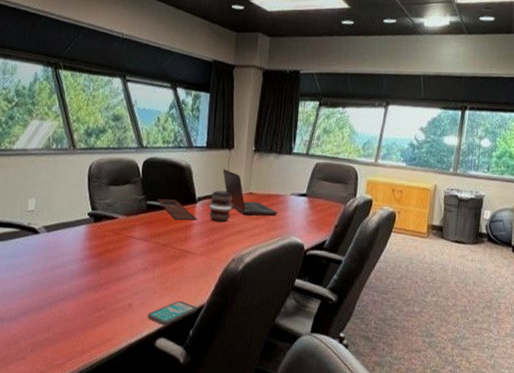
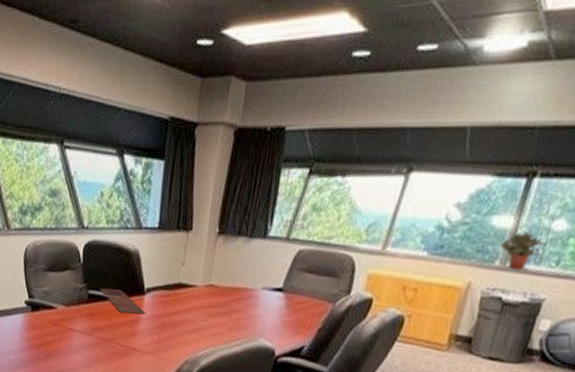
speaker: present [208,189,233,222] -> none [159,280,189,318]
laptop computer: present [222,168,278,216] -> none [177,255,245,314]
potted plant: none [451,148,481,175] -> present [499,232,549,271]

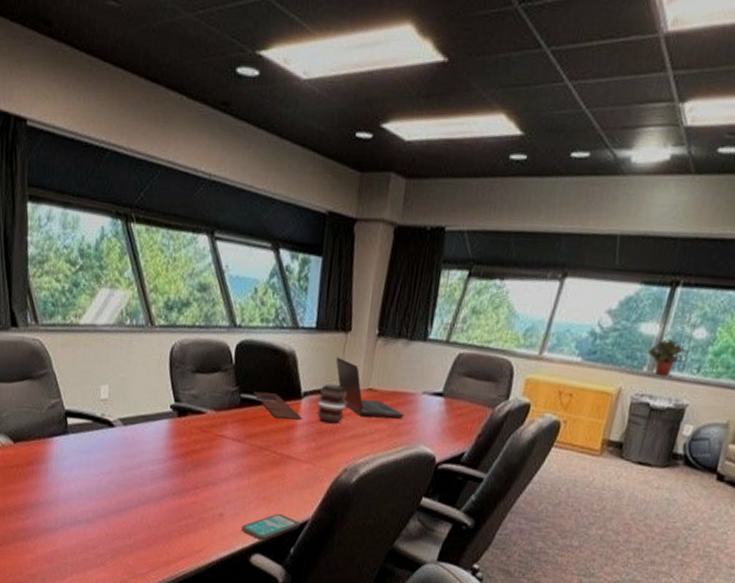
speaker: none [159,280,189,318] -> present [316,383,348,424]
laptop computer: none [177,255,245,314] -> present [335,357,405,419]

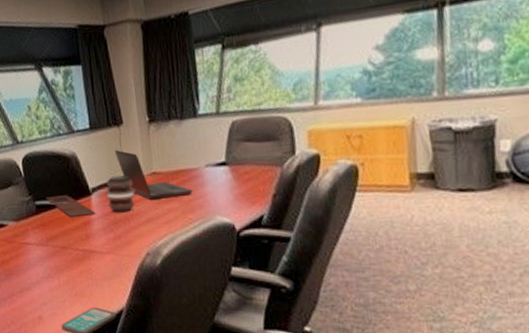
potted plant: present [647,339,691,377] -> none [431,58,481,98]

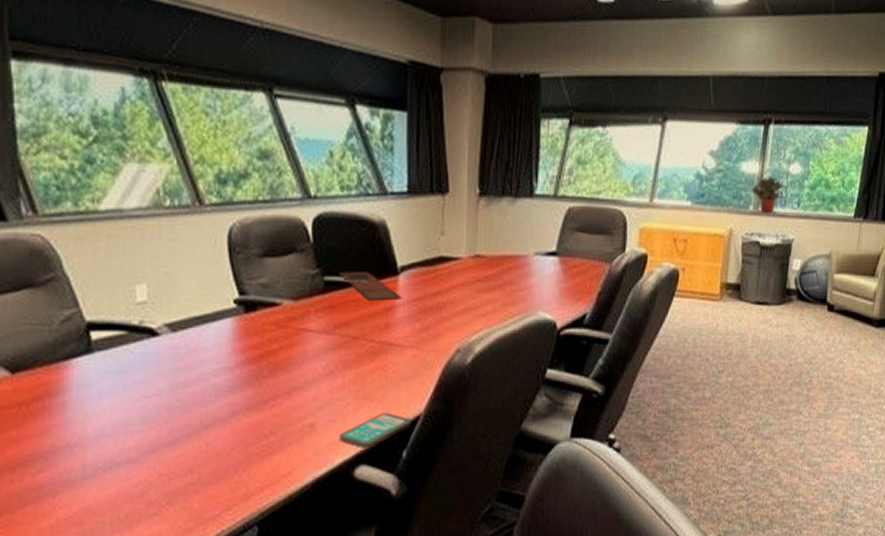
speaker: present [105,175,136,213] -> none [417,253,453,299]
laptop computer: present [114,149,194,200] -> none [434,222,518,287]
potted plant: none [431,58,481,98] -> present [751,177,789,214]

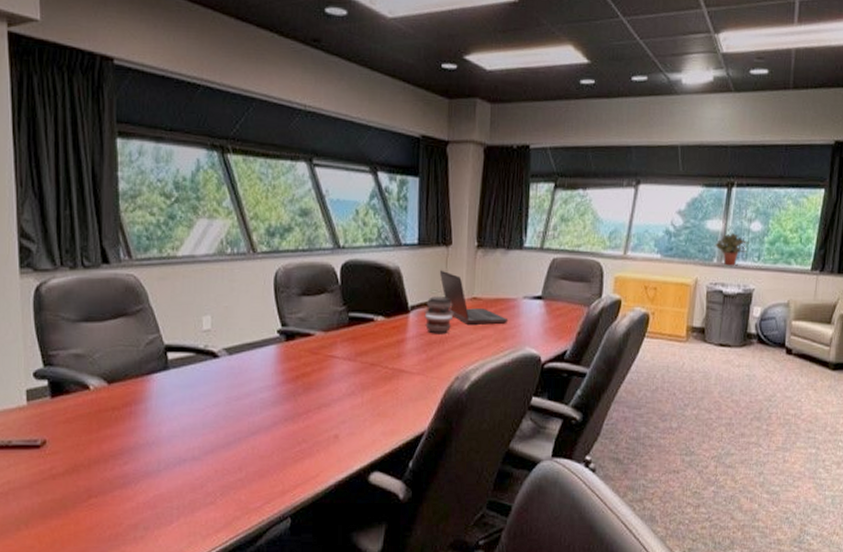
papers: present [339,272,402,300] -> none [361,309,411,334]
smartphone: present [339,413,412,449] -> none [357,429,418,458]
speaker: none [417,253,453,299] -> present [424,295,454,334]
laptop computer: none [434,222,518,287] -> present [439,270,509,325]

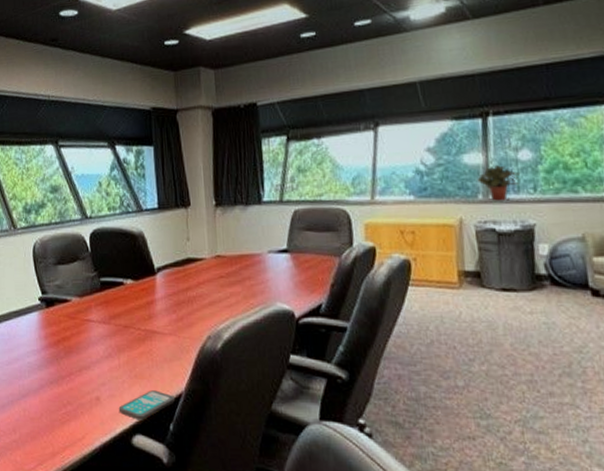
smartphone: none [357,429,418,458] -> present [118,390,176,420]
speaker: present [424,295,454,334] -> none [170,256,200,294]
laptop computer: present [439,270,509,325] -> none [181,231,256,283]

